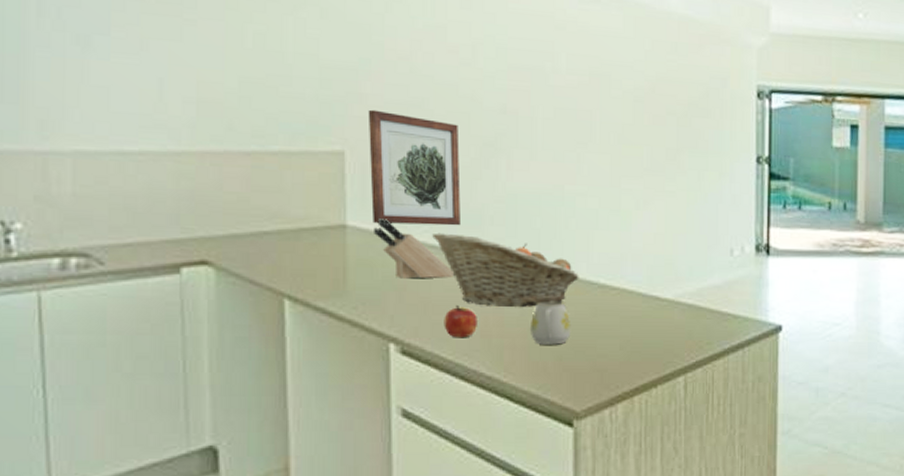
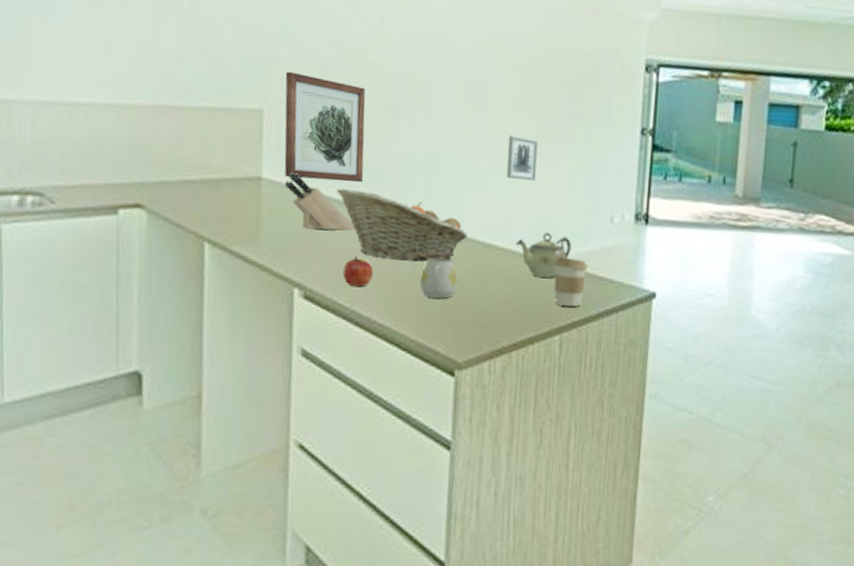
wall art: none [617,169,649,216] -> present [507,135,538,182]
teapot: none [631,269,691,316] -> present [515,233,572,278]
coffee cup: none [673,294,709,344] -> present [554,257,588,307]

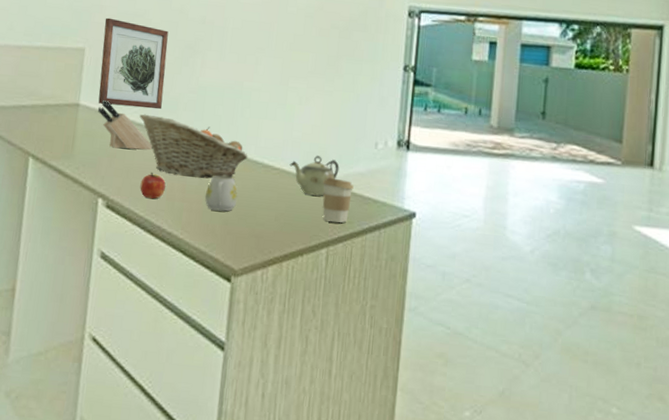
wall art: present [507,135,538,182] -> none [284,71,312,111]

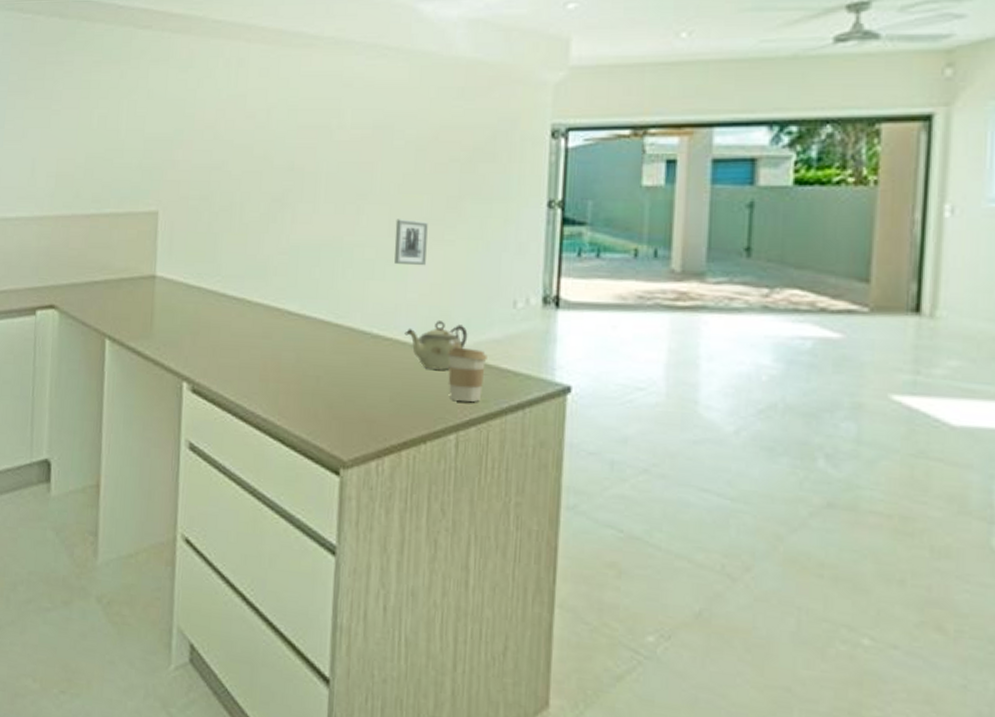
wall art: present [98,17,169,110] -> none [176,174,251,277]
knife block: present [98,99,153,150] -> none [177,269,241,325]
fruit basket: present [139,114,248,179] -> none [223,282,353,355]
apple: present [140,173,166,199] -> none [228,350,257,381]
mug: present [205,175,238,212] -> none [304,349,343,393]
wall art: none [284,71,312,111] -> present [394,219,428,266]

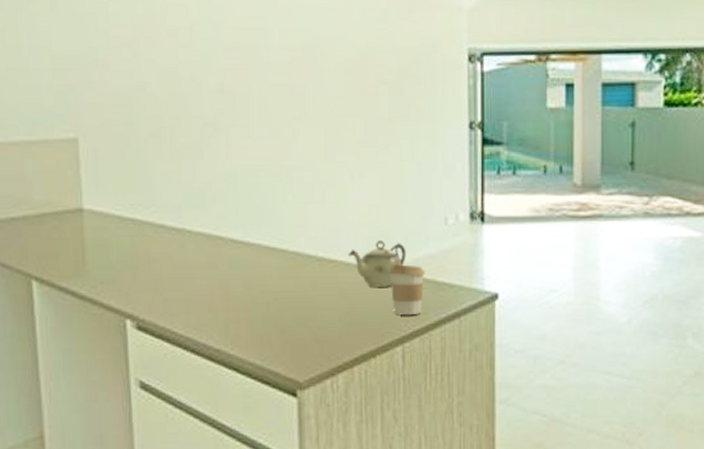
wall art: present [394,219,428,266] -> none [331,142,363,188]

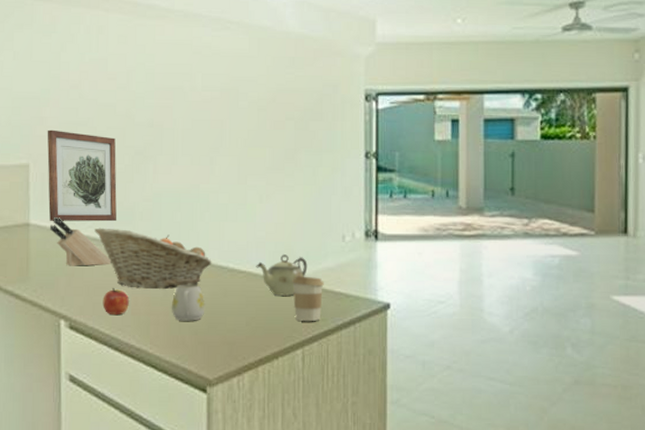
wall art: none [97,96,187,206] -> present [47,129,117,222]
knife block: none [108,200,182,258] -> present [50,216,112,266]
fruit basket: none [160,212,298,283] -> present [94,227,212,290]
apple: none [174,282,205,313] -> present [102,288,129,316]
mug: none [254,276,292,318] -> present [172,284,205,321]

